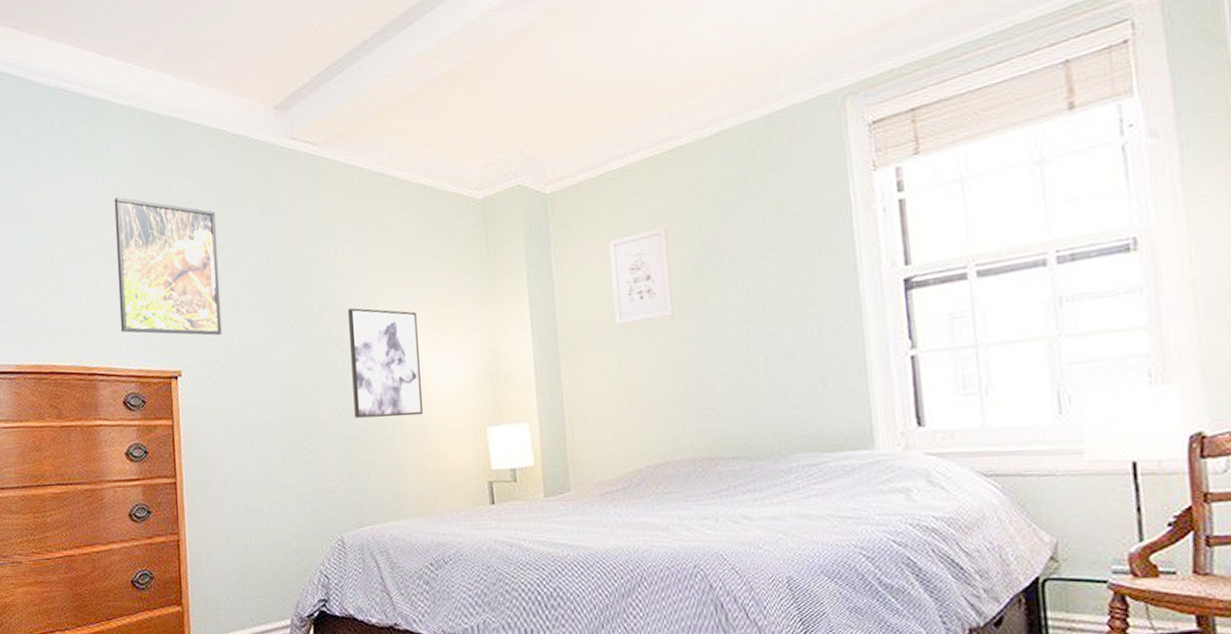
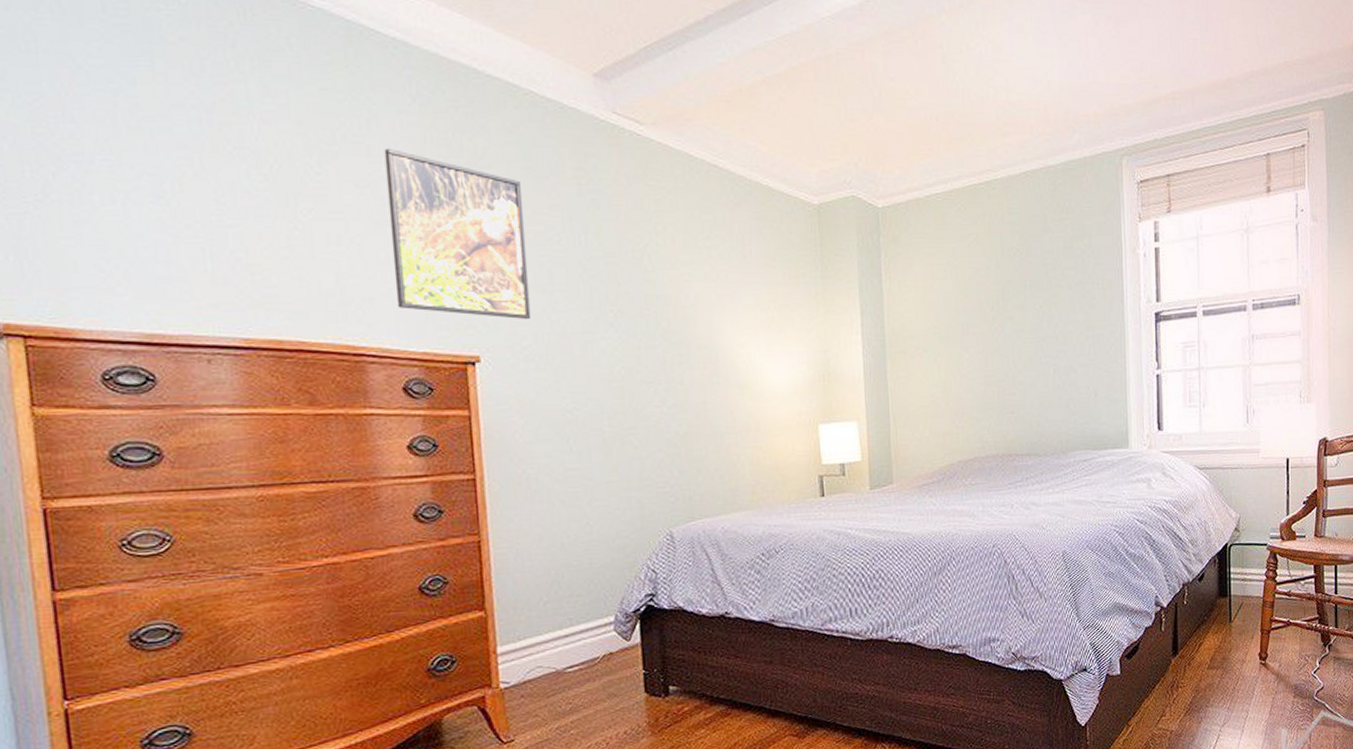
wall art: present [348,308,423,418] -> none [678,301,756,413]
wall art: present [609,227,674,326] -> none [933,251,984,336]

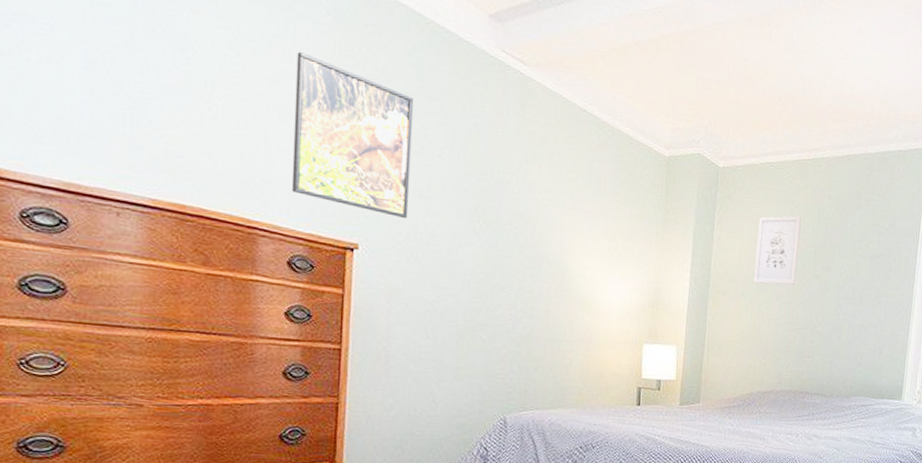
wall art: none [933,251,984,336] -> present [753,215,802,285]

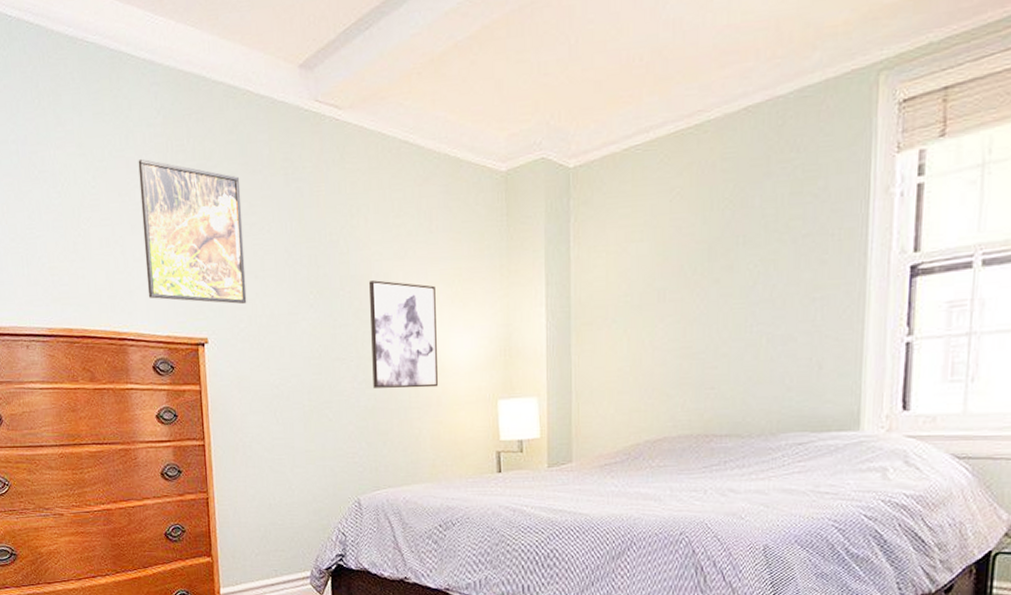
wall art: none [530,222,598,326] -> present [369,280,438,389]
wall art: present [753,215,802,285] -> none [627,206,686,305]

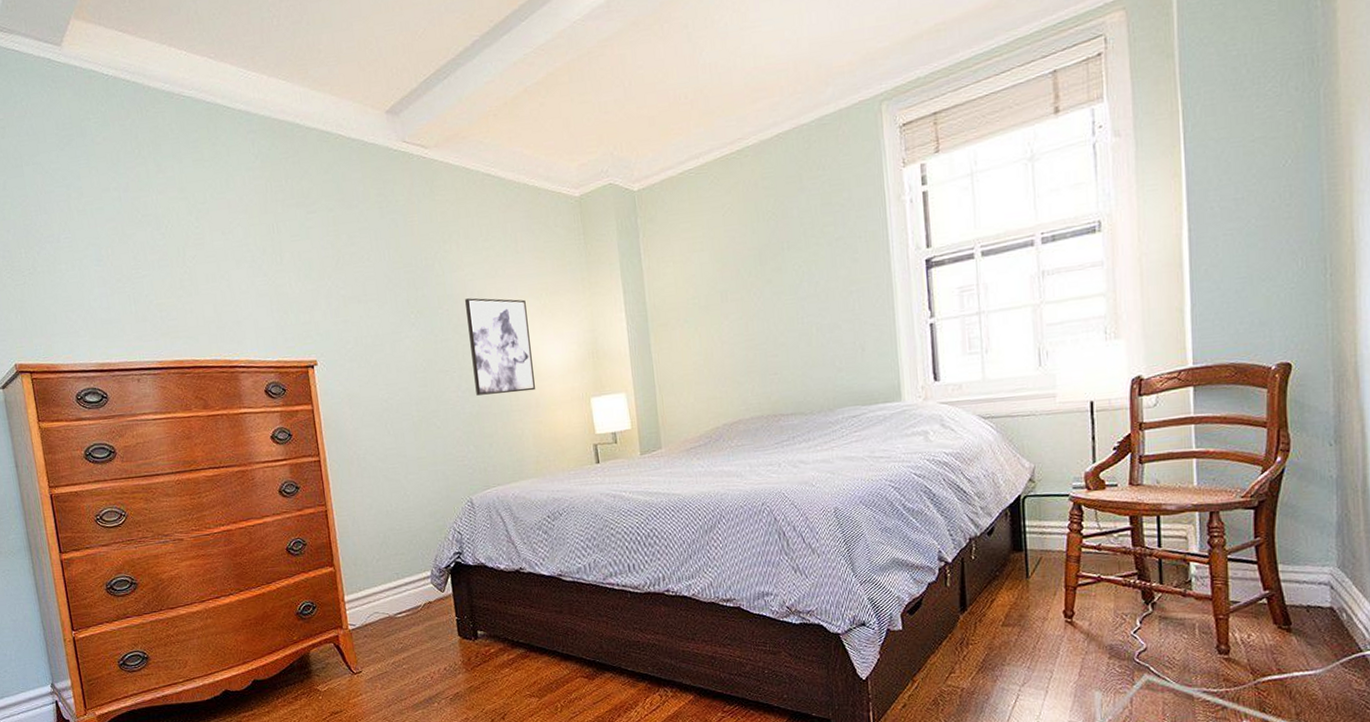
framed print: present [138,158,247,305] -> none [239,199,352,328]

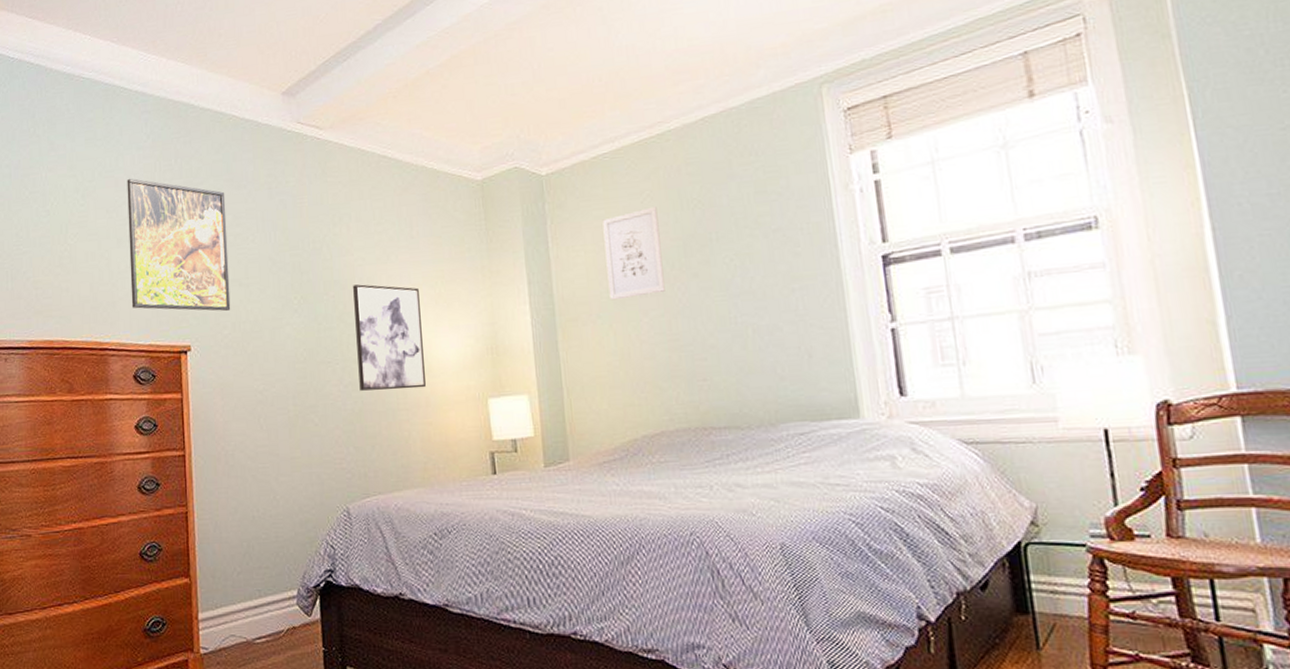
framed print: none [239,199,352,328] -> present [127,178,231,312]
wall art: none [689,219,743,306] -> present [602,206,665,300]

